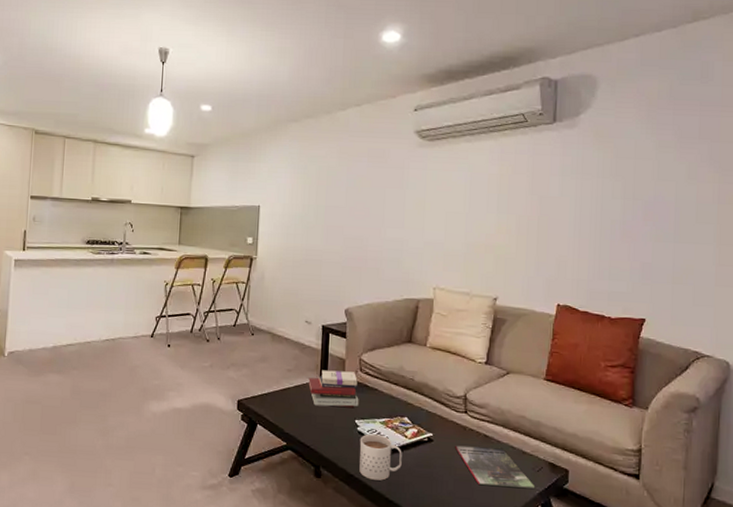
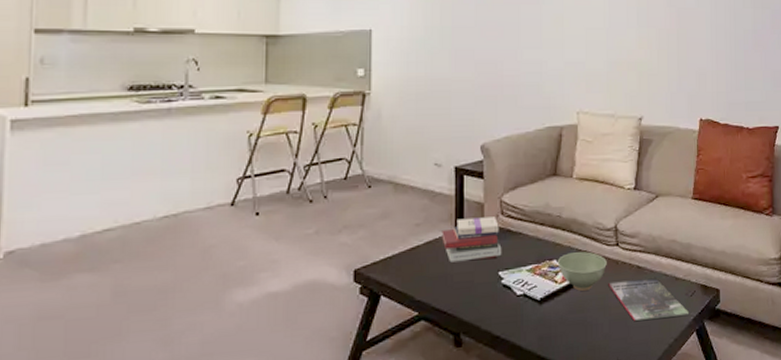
mug: present [359,434,402,481] -> none [505,284,553,338]
bowl: none [408,413,455,449] -> present [557,252,607,291]

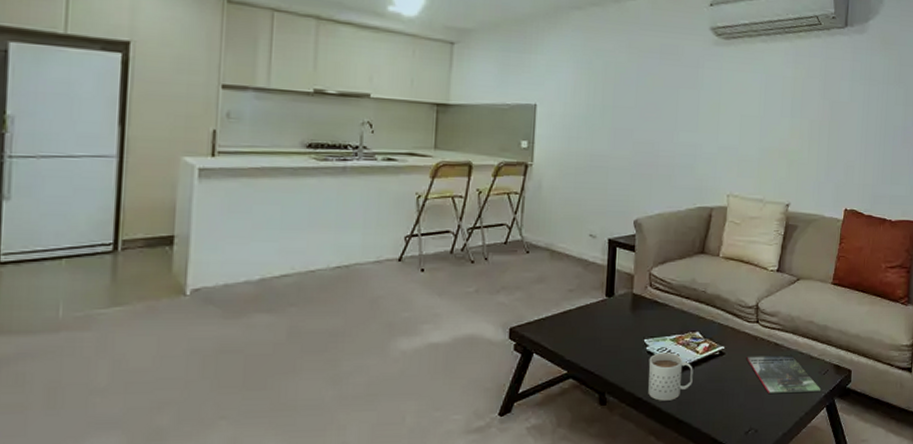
books: present [442,216,502,263] -> none [592,288,648,327]
mug: none [505,284,553,338] -> present [647,352,693,401]
bowl: present [557,252,607,291] -> none [699,326,747,362]

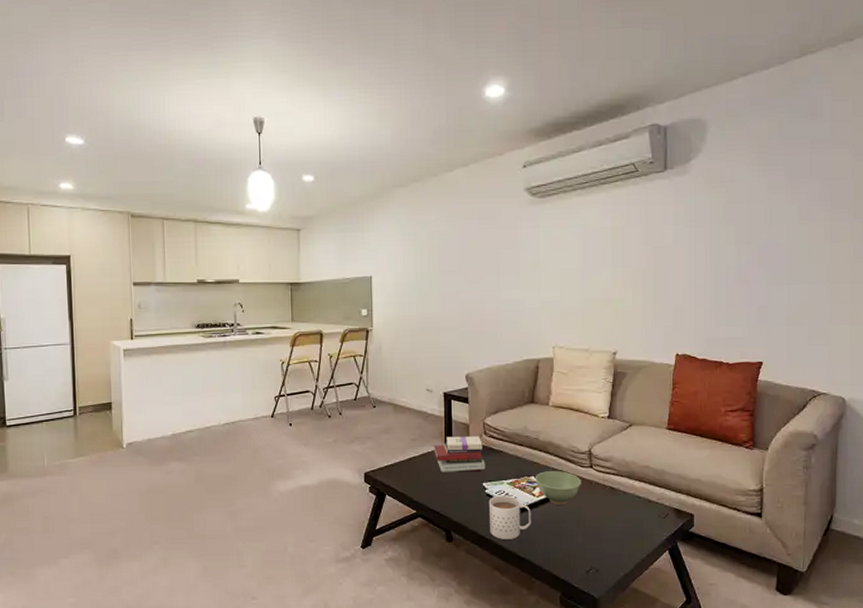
books: none [592,288,648,327] -> present [434,436,485,472]
bowl: none [699,326,747,362] -> present [534,471,581,505]
magazine: present [746,355,822,395] -> none [583,499,662,536]

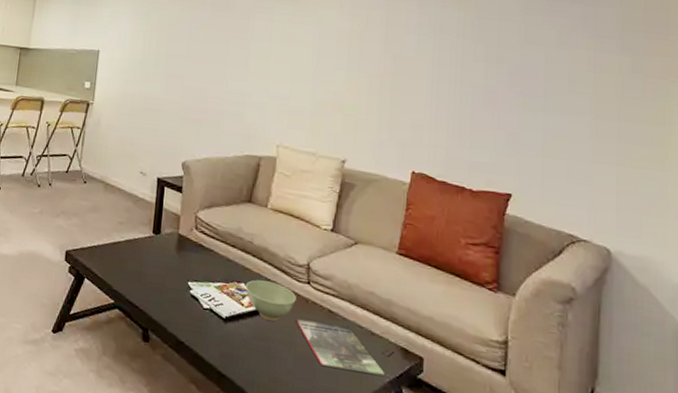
books: present [434,436,485,472] -> none [140,225,193,269]
mug: present [488,495,531,539] -> none [190,298,238,351]
magazine: none [583,499,662,536] -> present [296,319,385,376]

